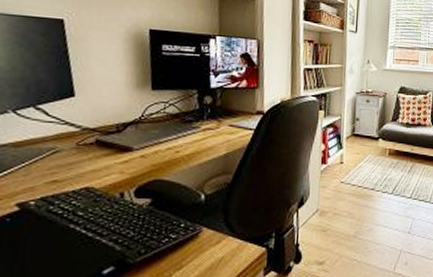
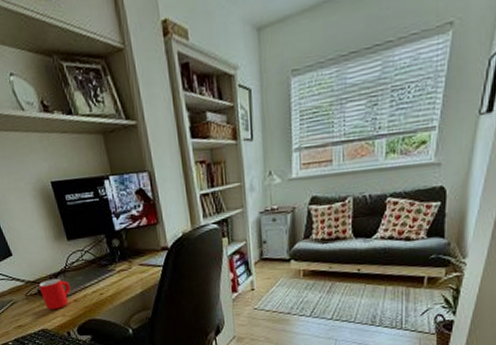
mug: none [98,128,141,165] -> present [38,278,71,310]

